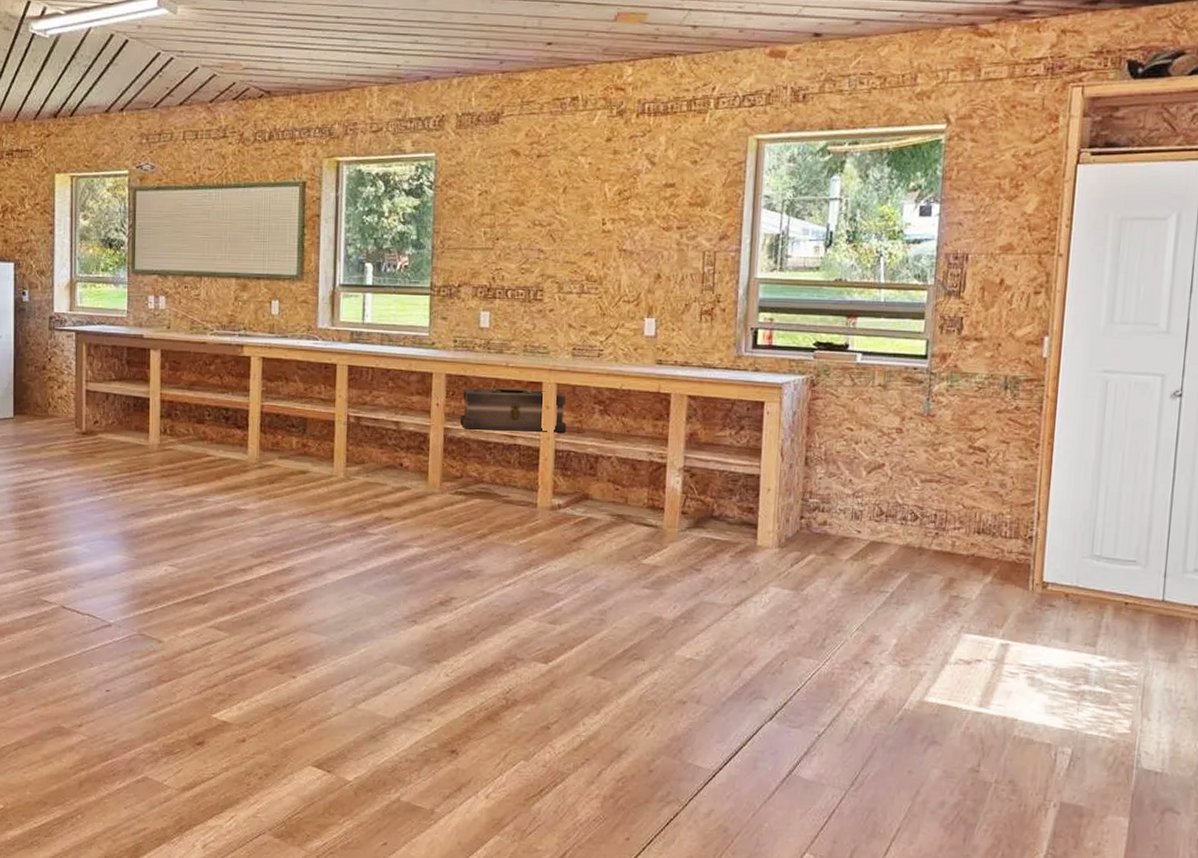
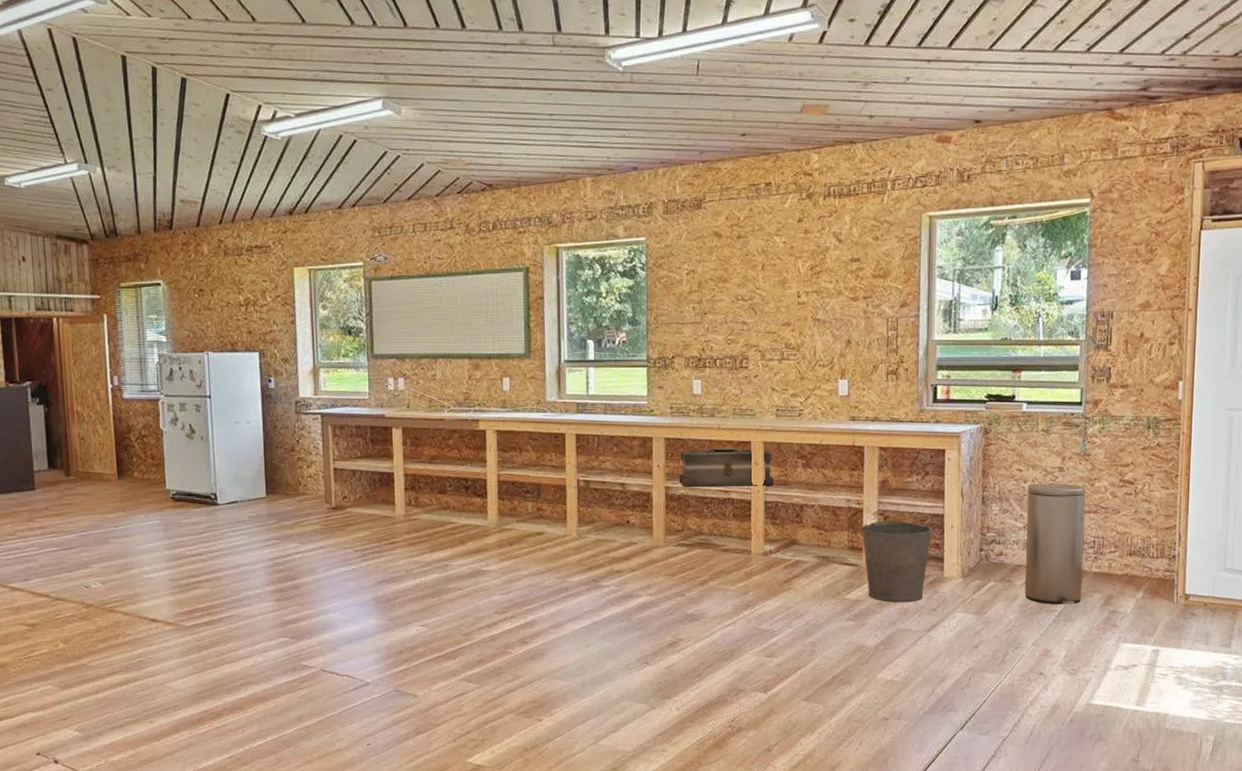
bucket: none [663,478,745,572] -> present [861,521,931,602]
pedal bin: none [850,445,928,585] -> present [1024,483,1086,604]

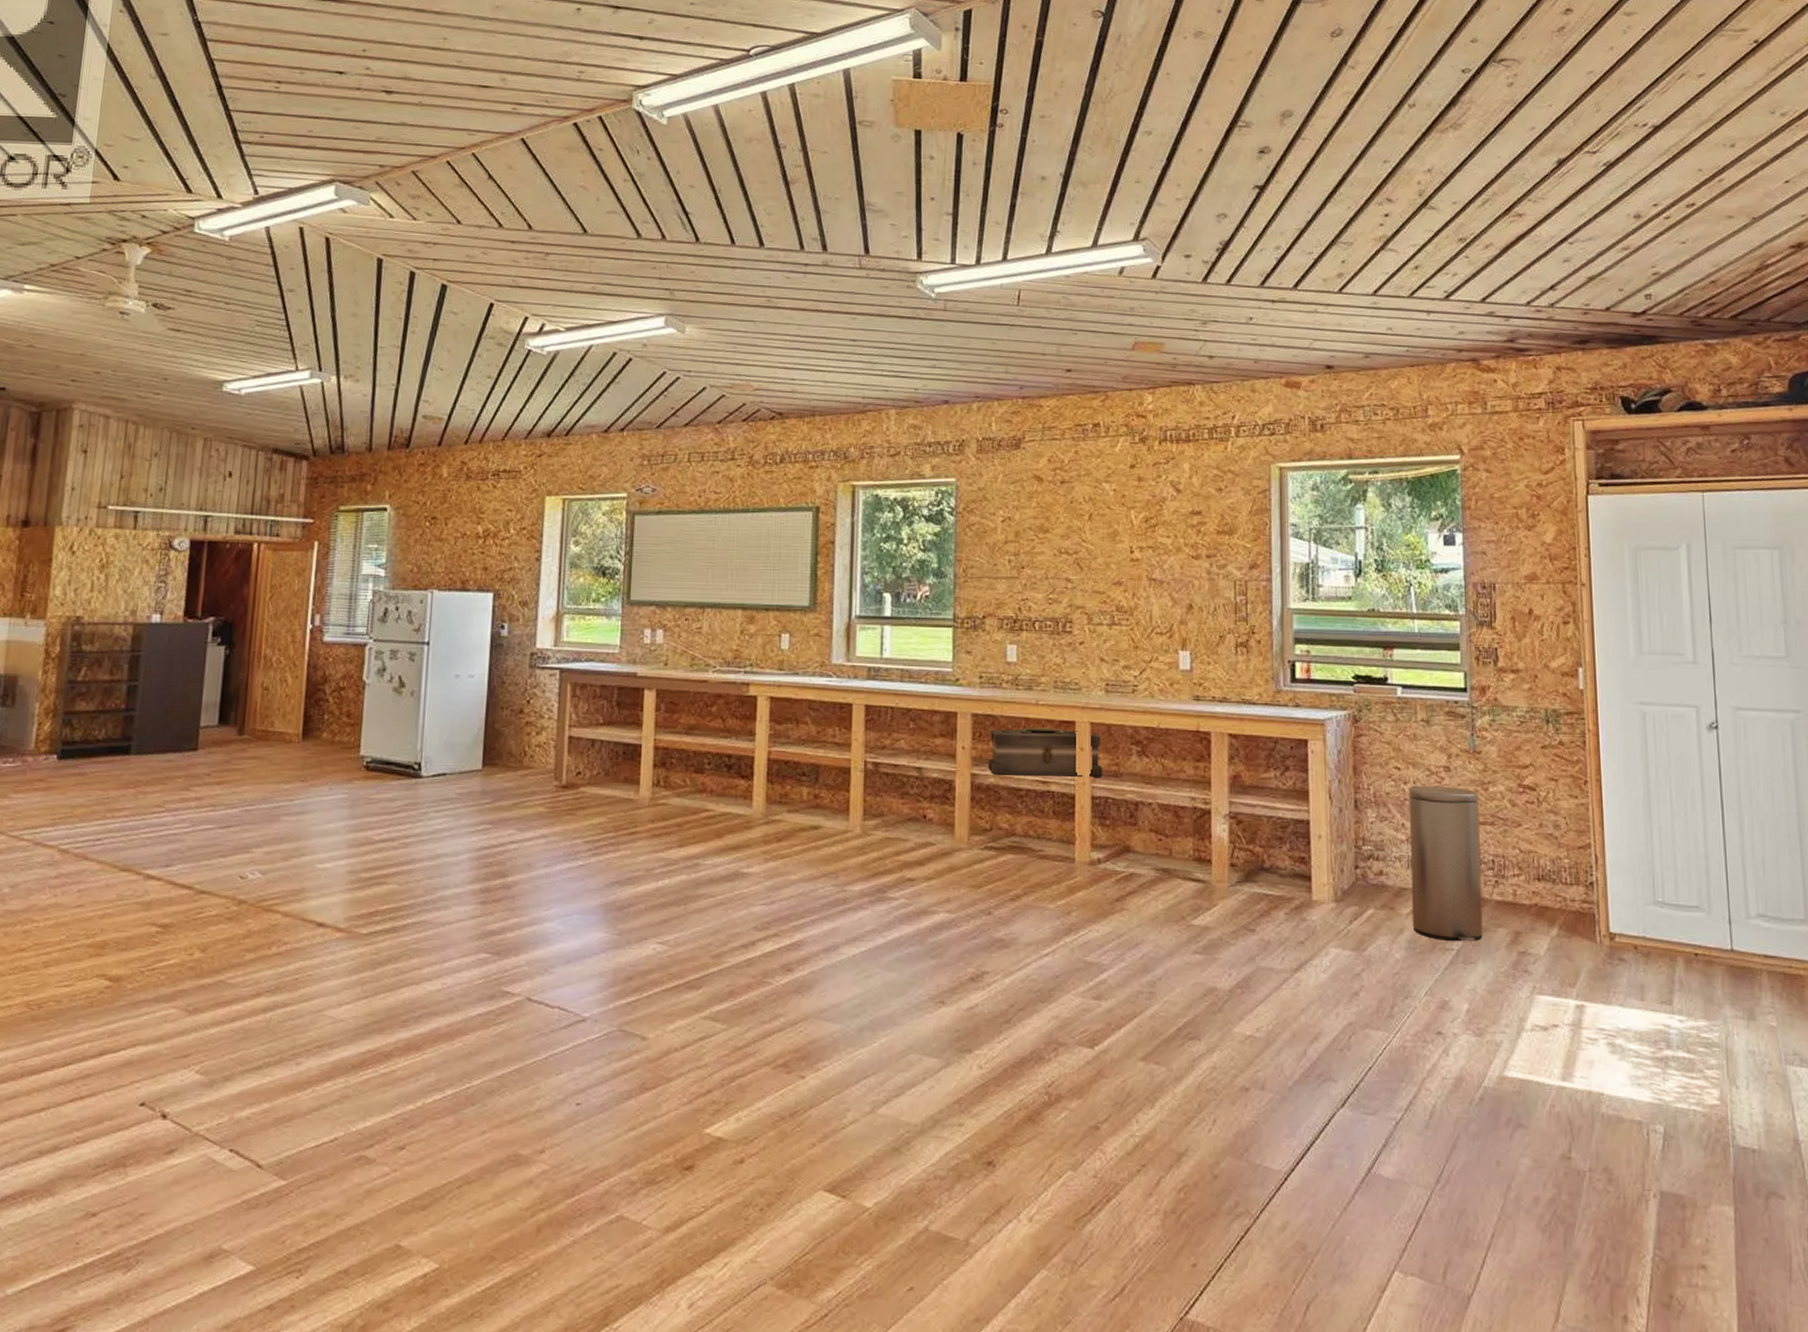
bucket: present [861,521,931,602] -> none [1209,826,1295,932]

